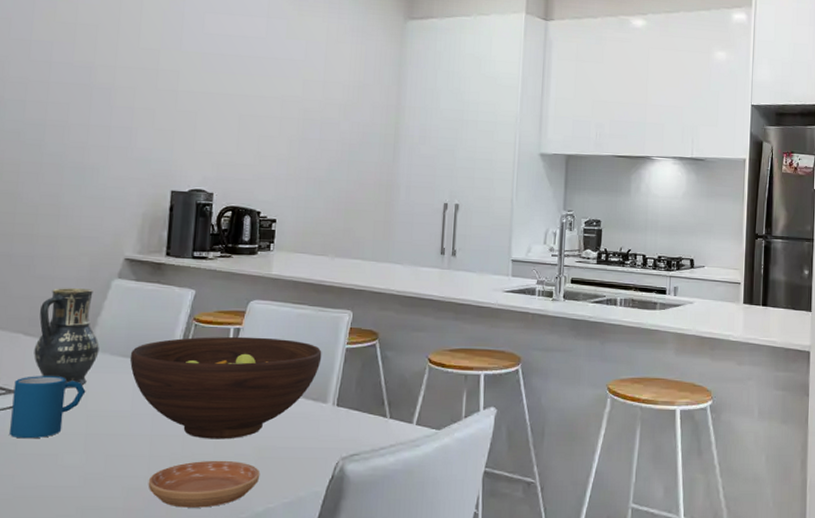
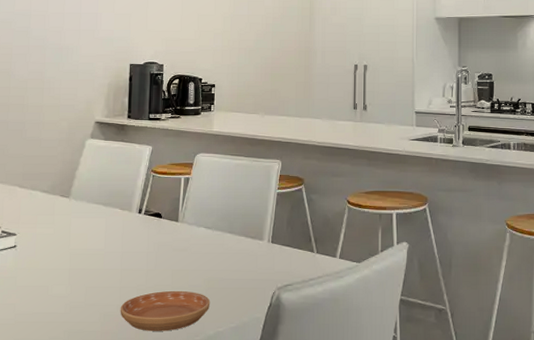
mug: present [10,376,86,439] -> none [11,221,69,273]
vase: present [34,288,100,385] -> none [27,148,78,228]
fruit bowl: present [129,336,322,439] -> none [102,185,257,273]

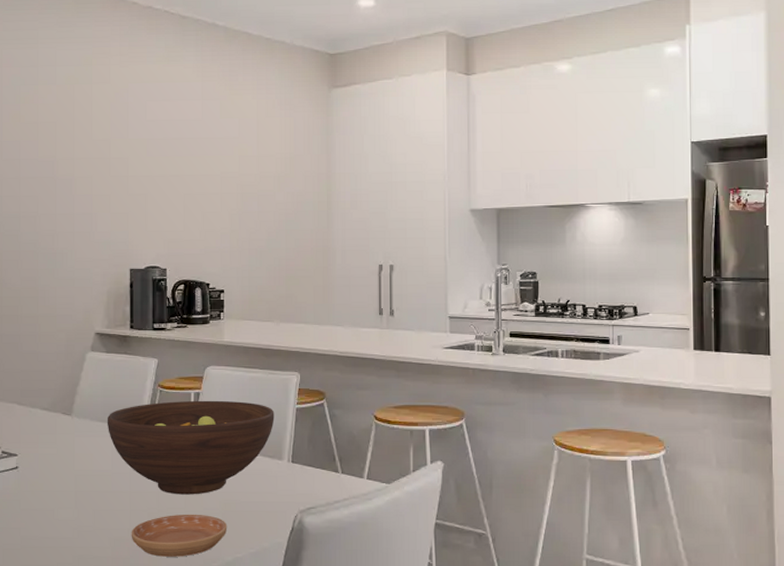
fruit bowl: none [102,185,257,273] -> present [107,400,275,495]

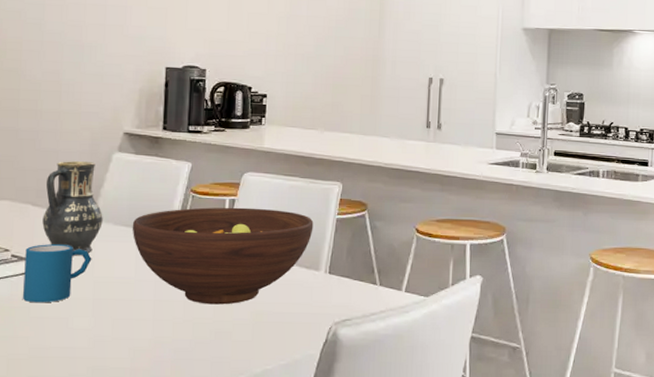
mug: none [14,440,72,496] -> present [23,244,92,303]
vase: none [27,362,80,448] -> present [42,161,103,253]
saucer: present [131,514,228,557] -> none [153,324,258,369]

